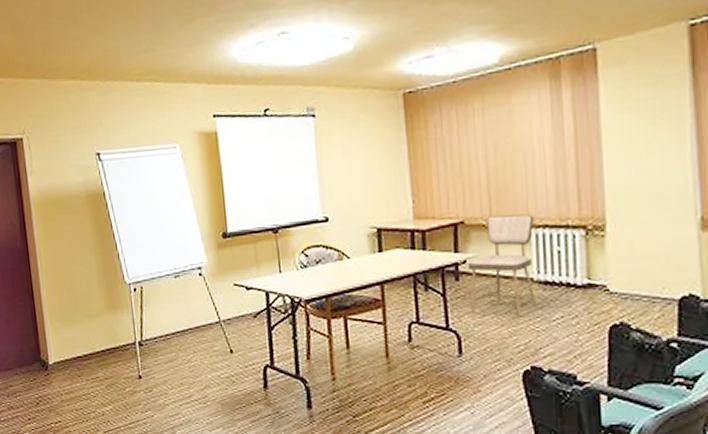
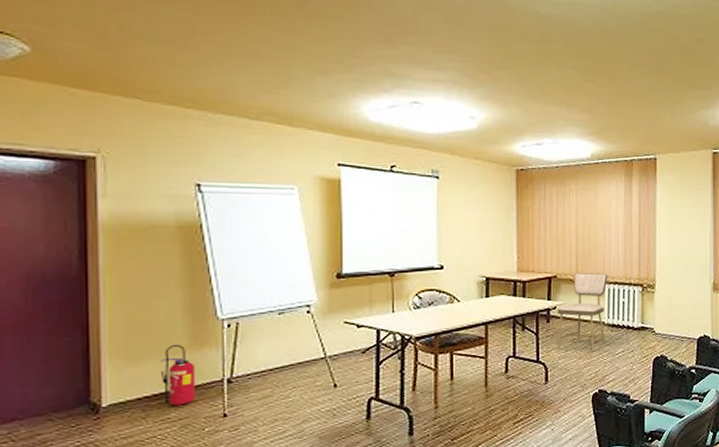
fire extinguisher: none [85,309,116,366] -> present [160,345,196,406]

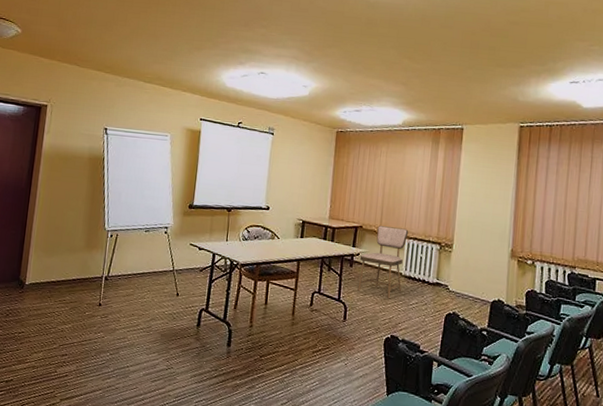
fire extinguisher: present [160,345,196,406] -> none [63,245,86,292]

